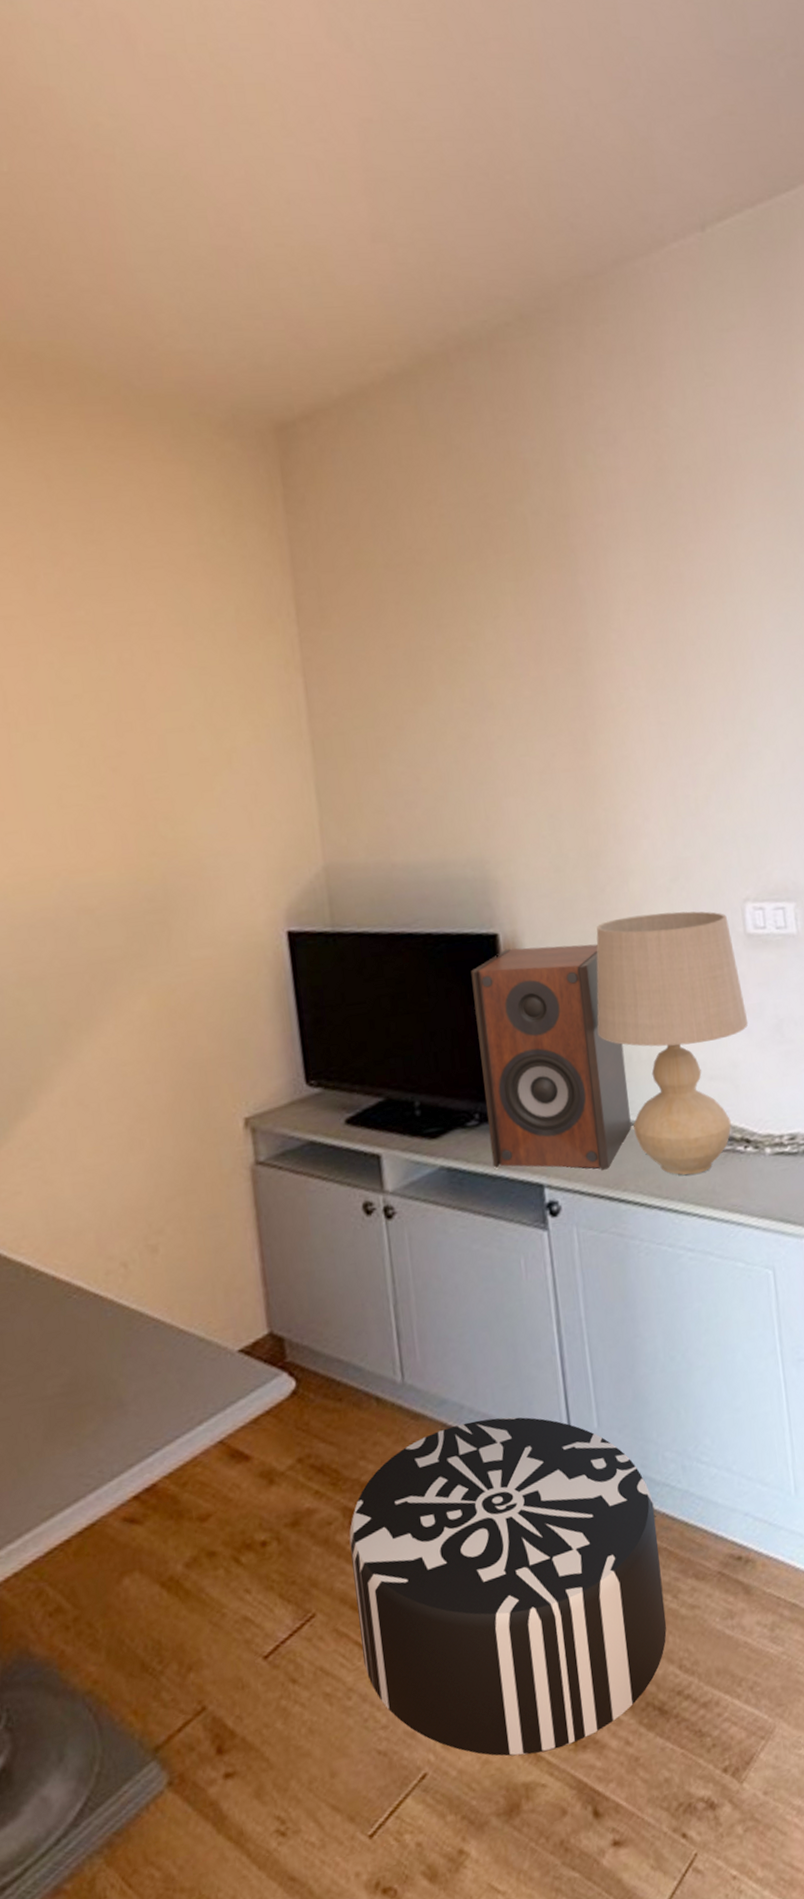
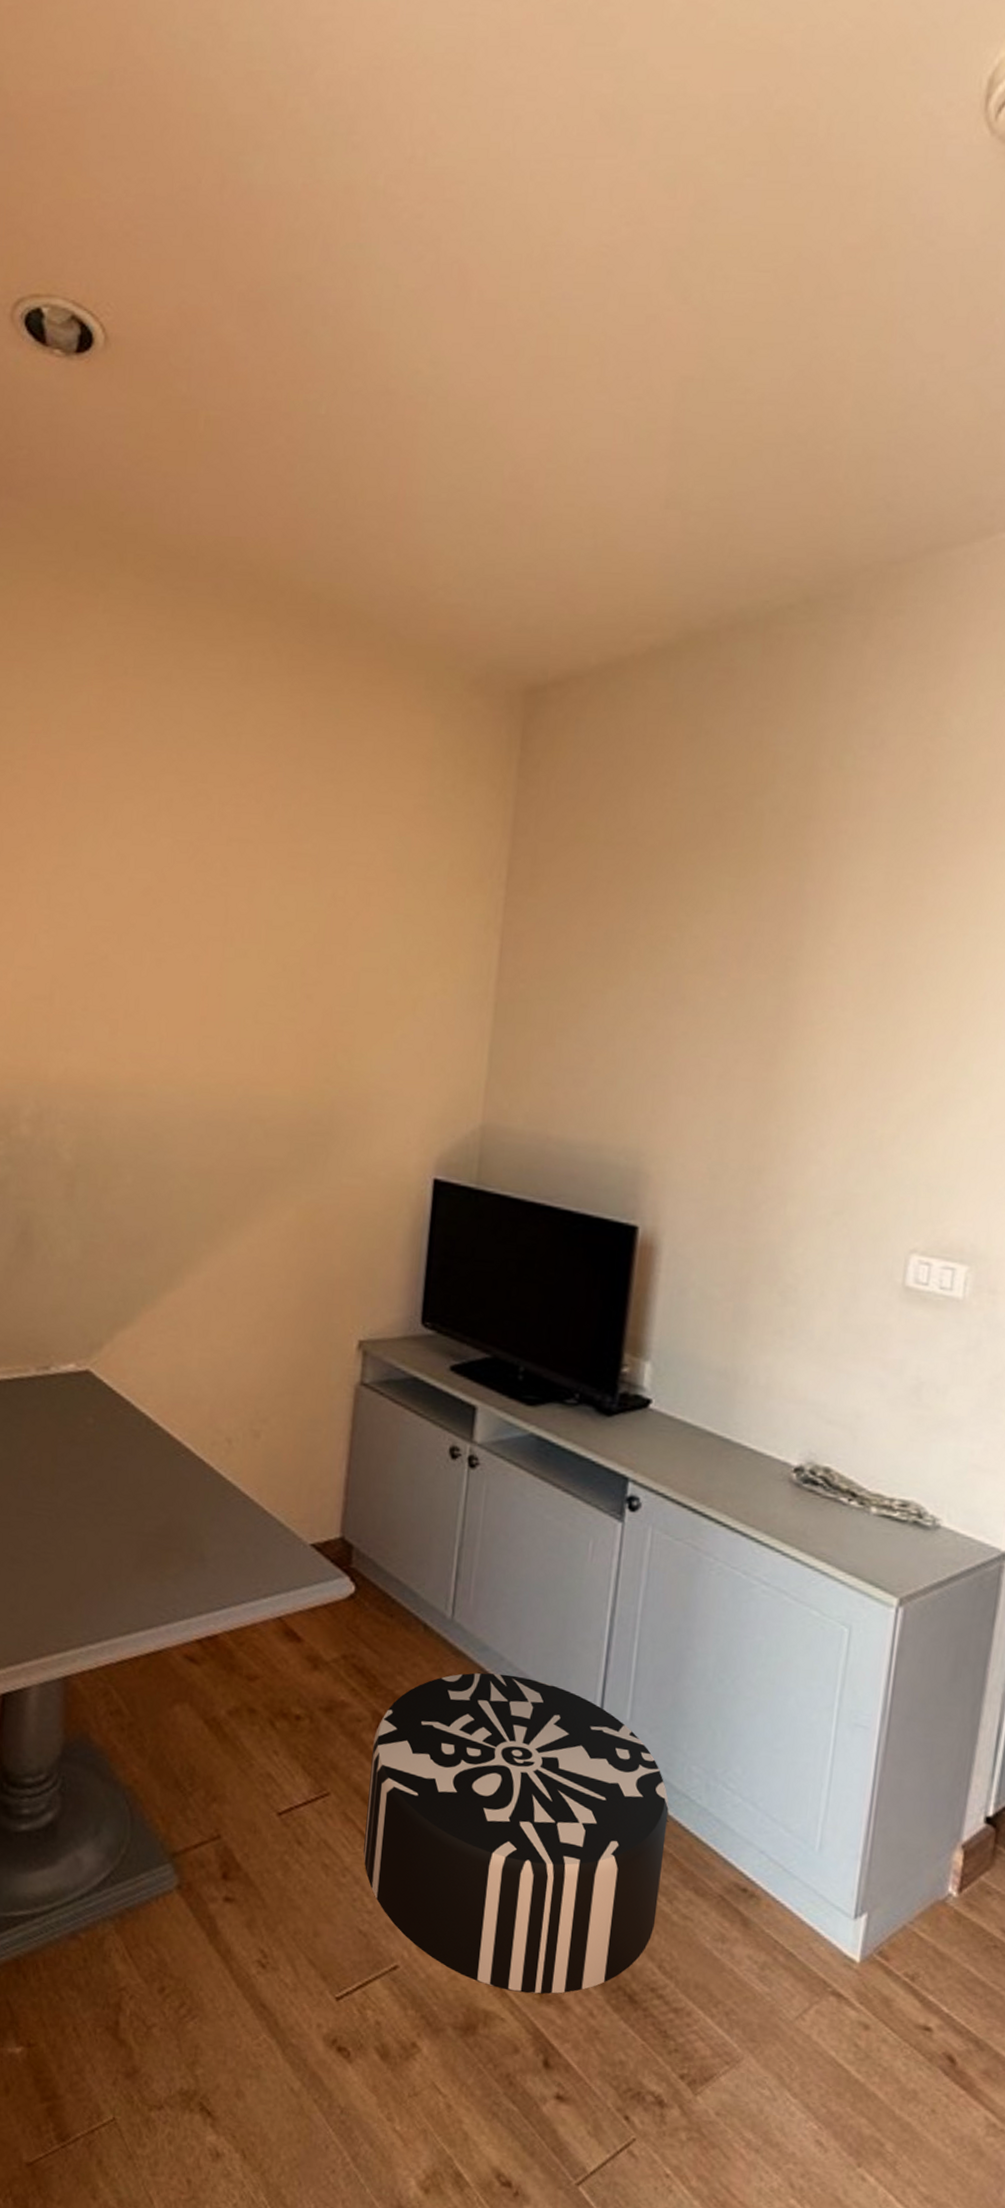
speaker: present [470,944,632,1170] -> none [582,1243,742,1482]
table lamp: present [596,911,749,1175] -> none [717,1239,887,1512]

